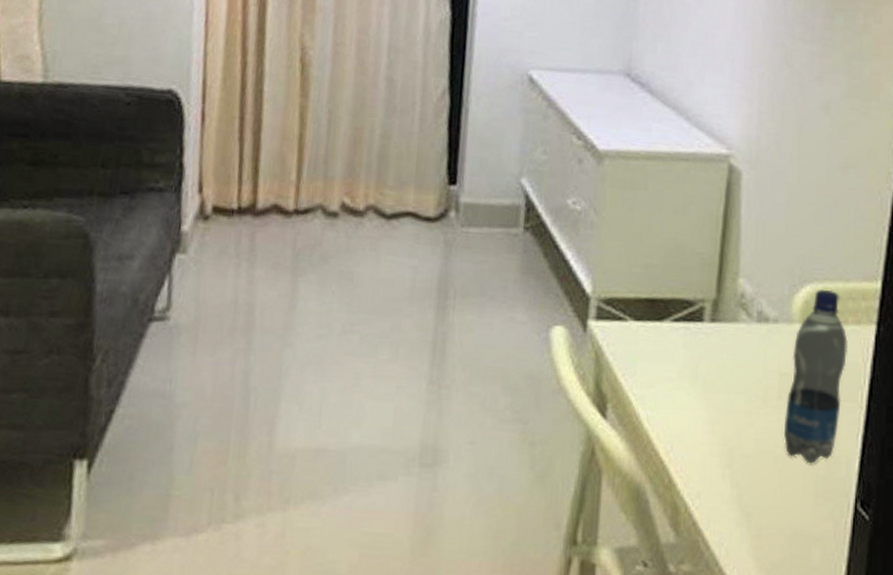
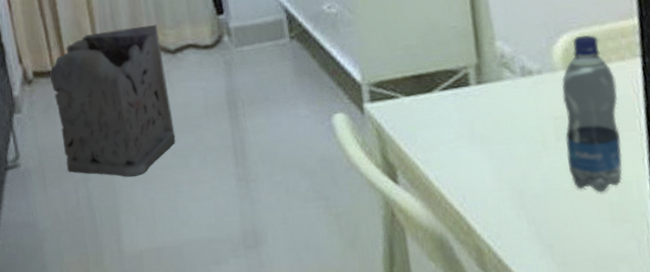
laundry basket: none [228,174,377,358] -> present [49,25,176,177]

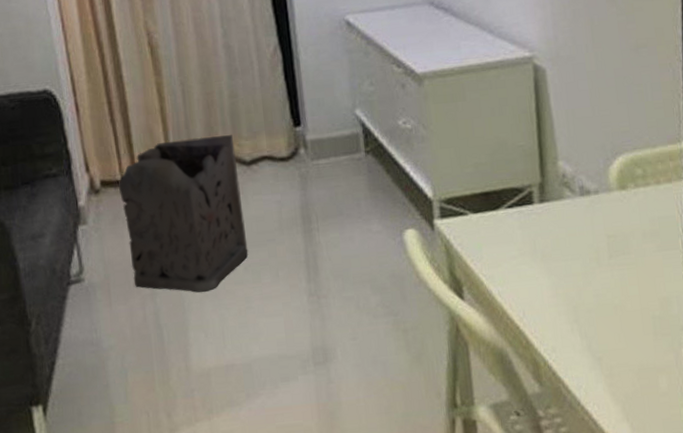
bottle: present [561,34,623,193] -> none [615,157,666,308]

